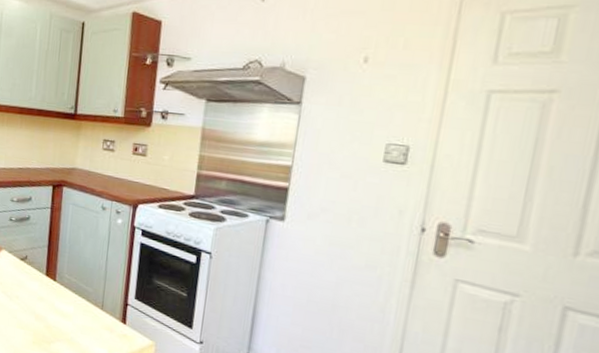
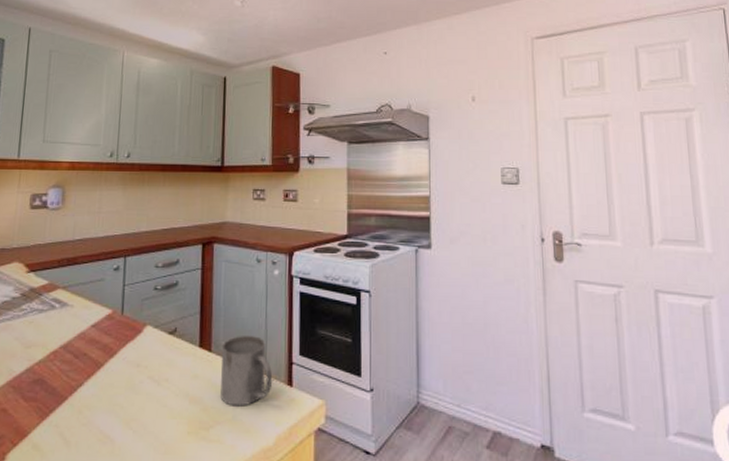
mug: none [61,272,109,332] -> present [220,335,273,407]

